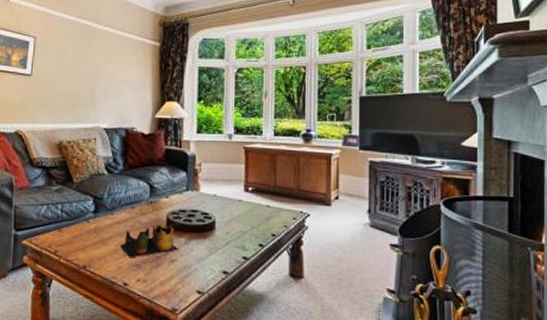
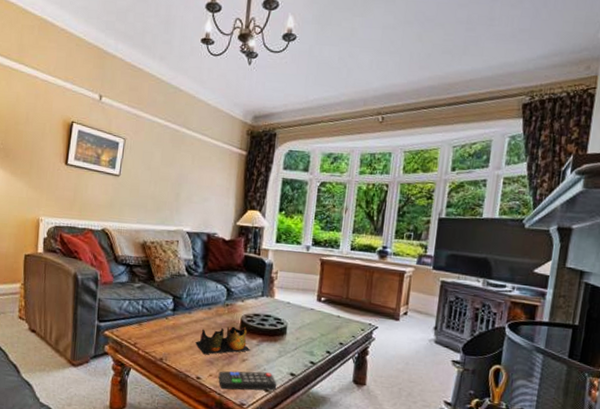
remote control: none [146,272,210,295] -> present [218,371,277,391]

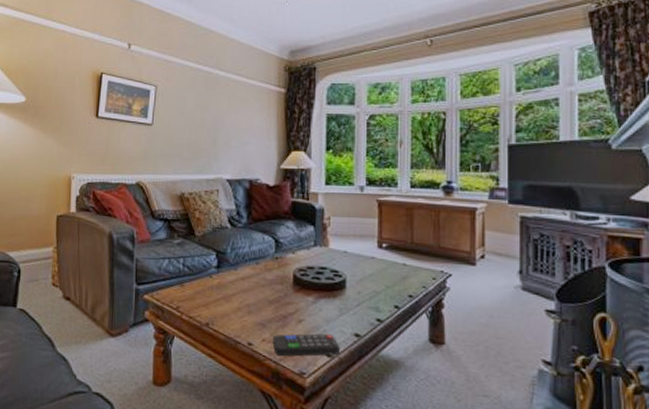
decorative bowl: present [195,326,251,355] -> none [244,281,307,317]

